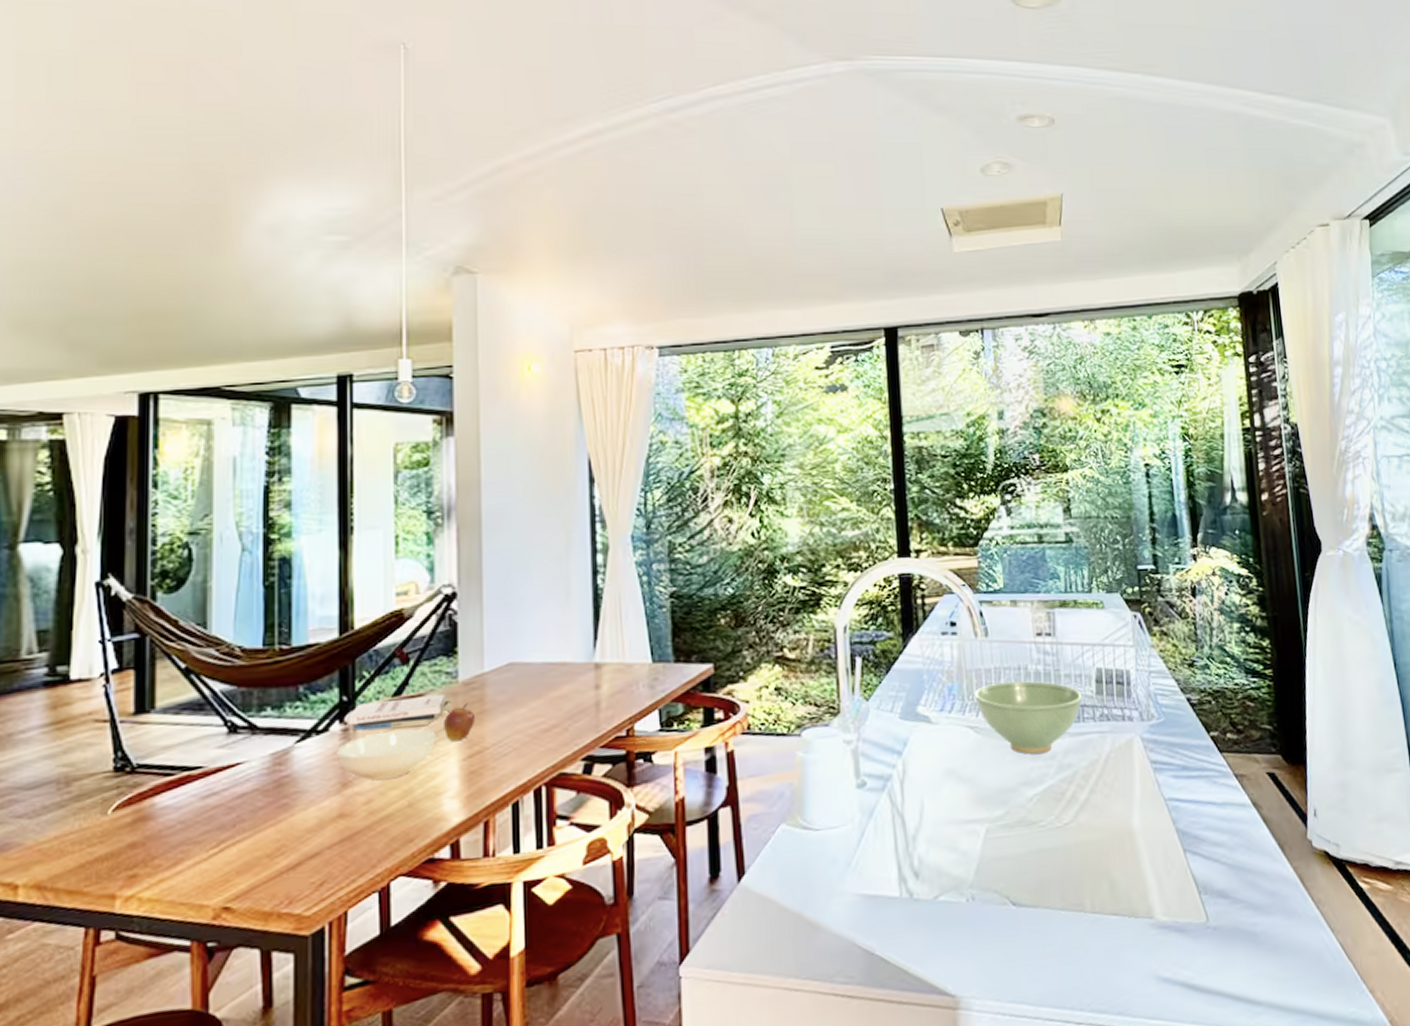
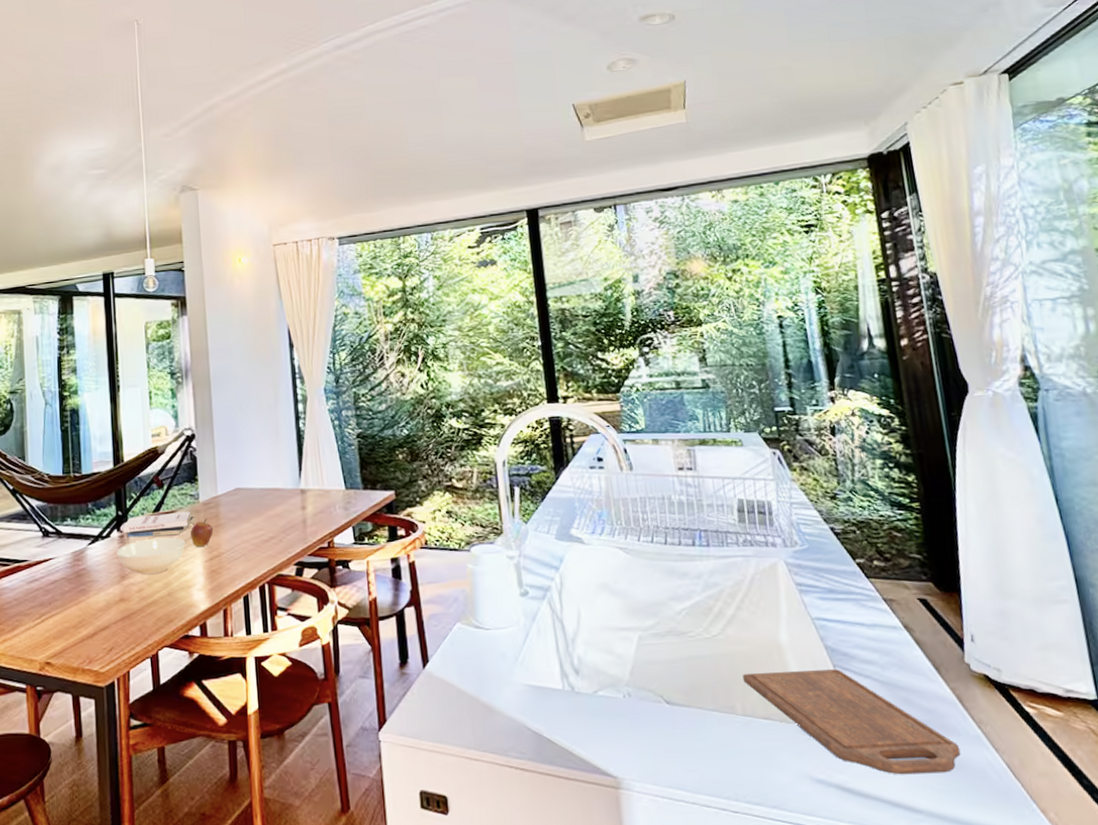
bowl: present [973,681,1083,754] -> none [621,509,726,573]
cutting board: none [1093,854,1300,966] -> present [742,669,961,775]

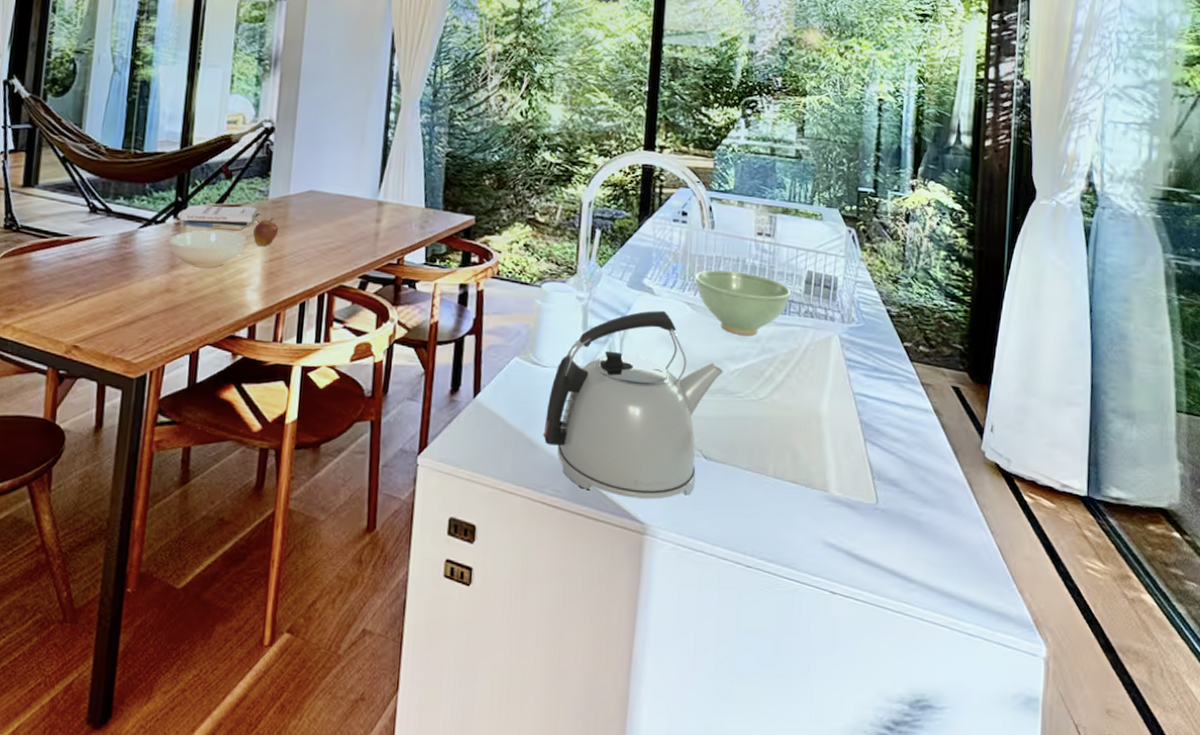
kettle: none [497,558,670,753] -> present [543,310,724,499]
bowl: none [621,509,726,573] -> present [694,269,792,335]
cutting board: present [742,669,961,775] -> none [779,437,961,549]

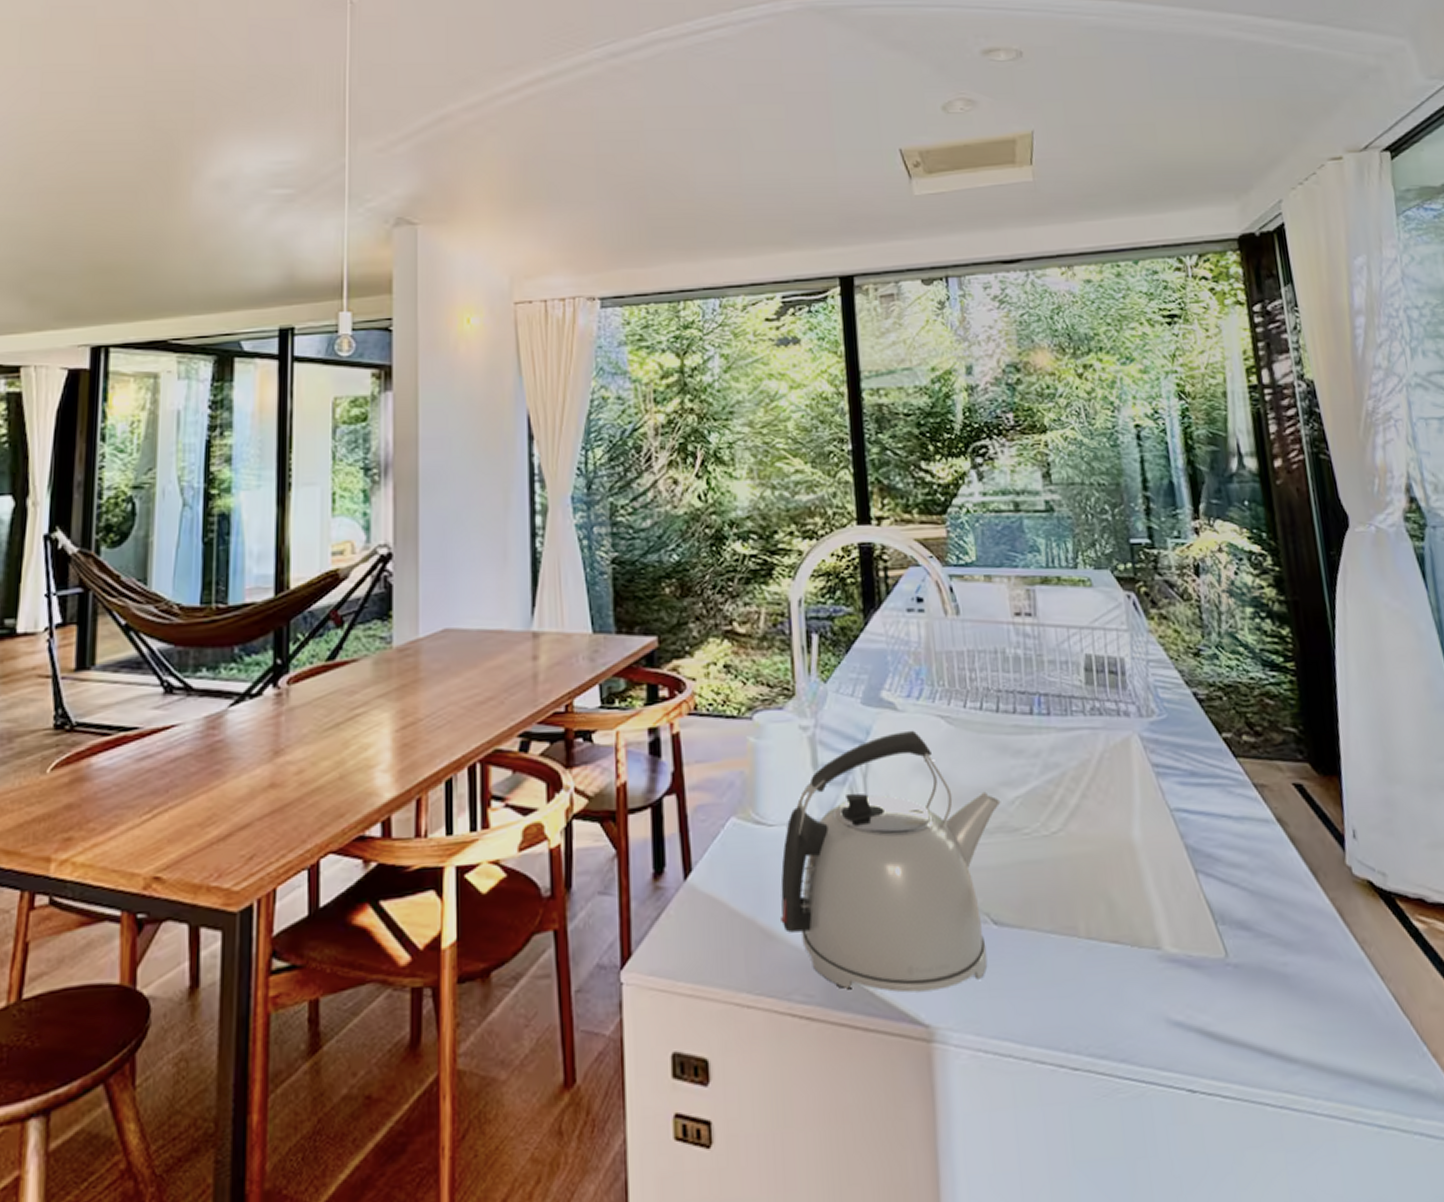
bowl: present [169,230,247,269] -> none [269,696,369,750]
books: present [180,205,261,231] -> none [282,659,384,696]
fruit: present [253,217,279,246] -> none [377,670,410,710]
bowl: present [694,269,792,335] -> none [944,666,1070,750]

